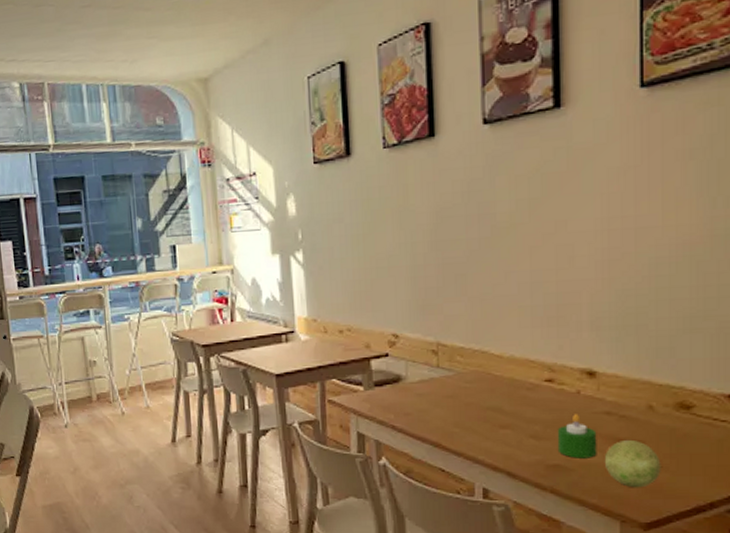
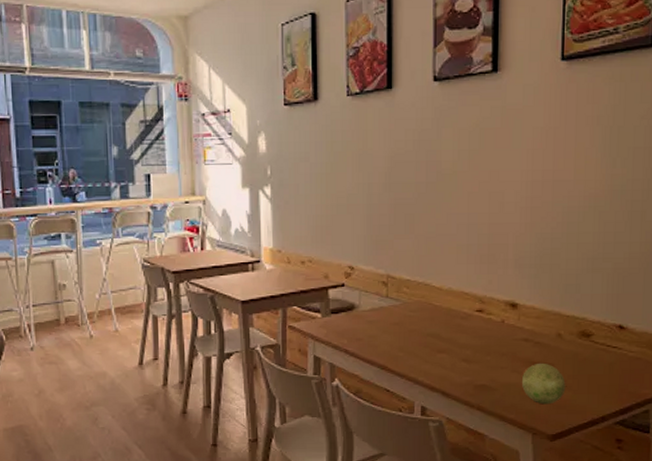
candle: present [557,414,597,458] -> none [484,340,516,379]

